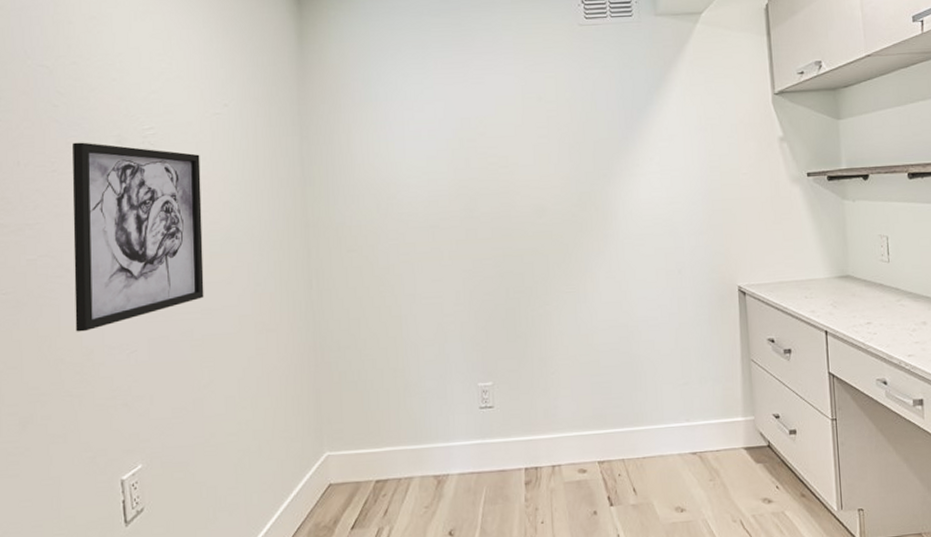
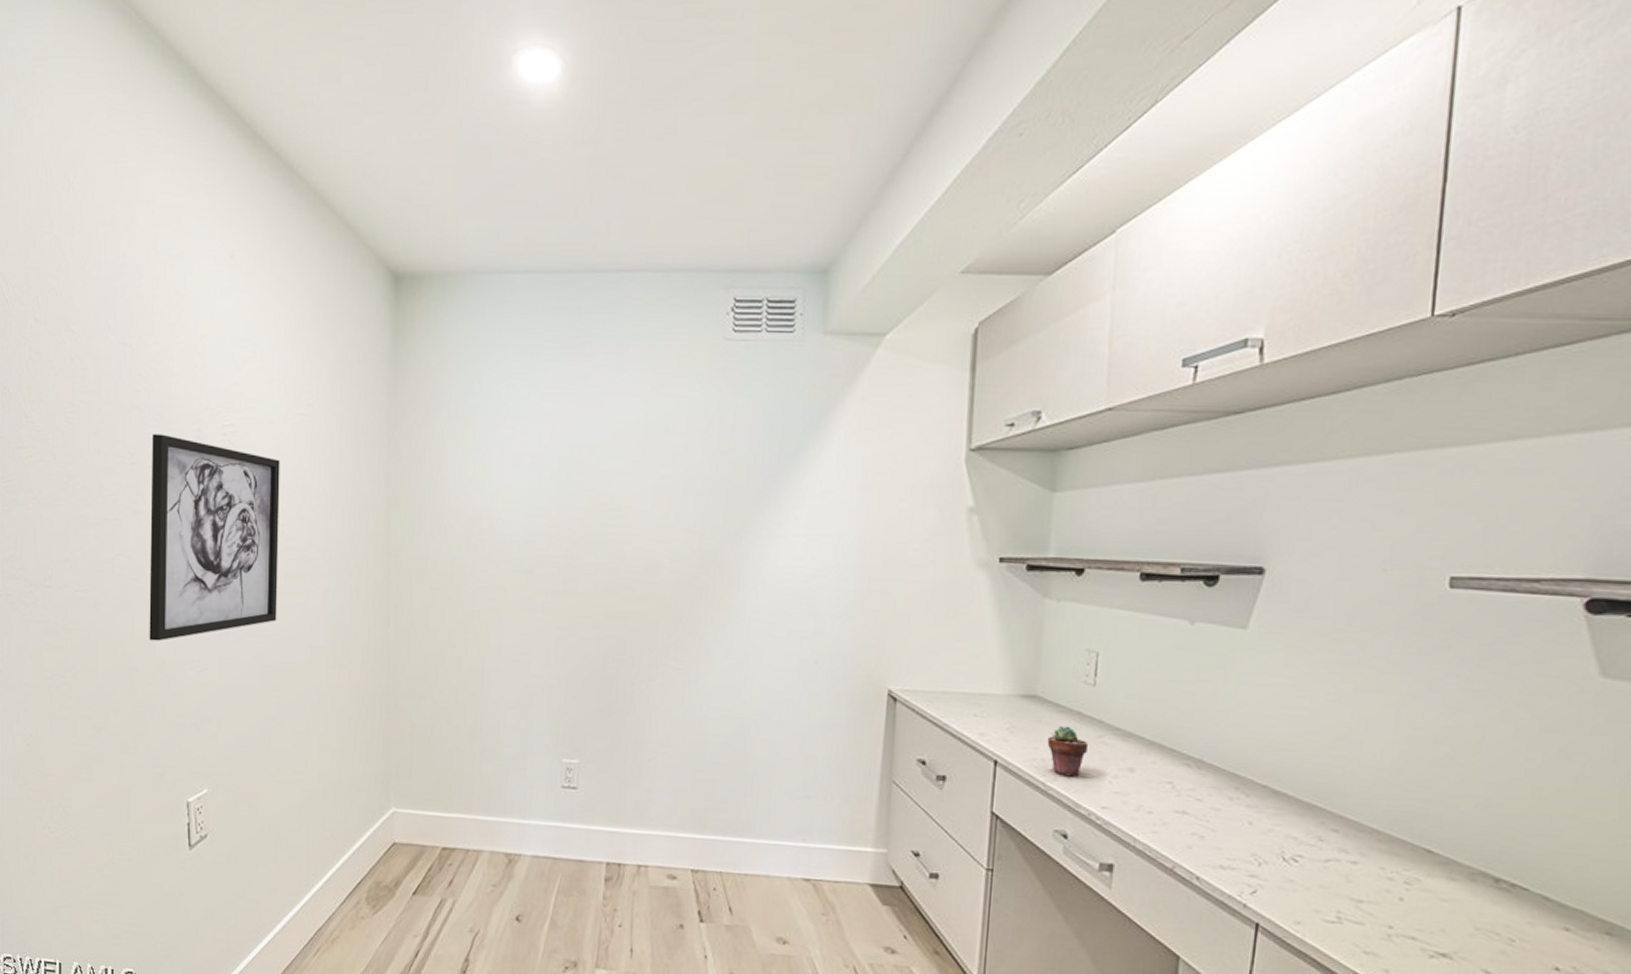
potted succulent: none [861,296,892,336] -> present [1047,725,1089,777]

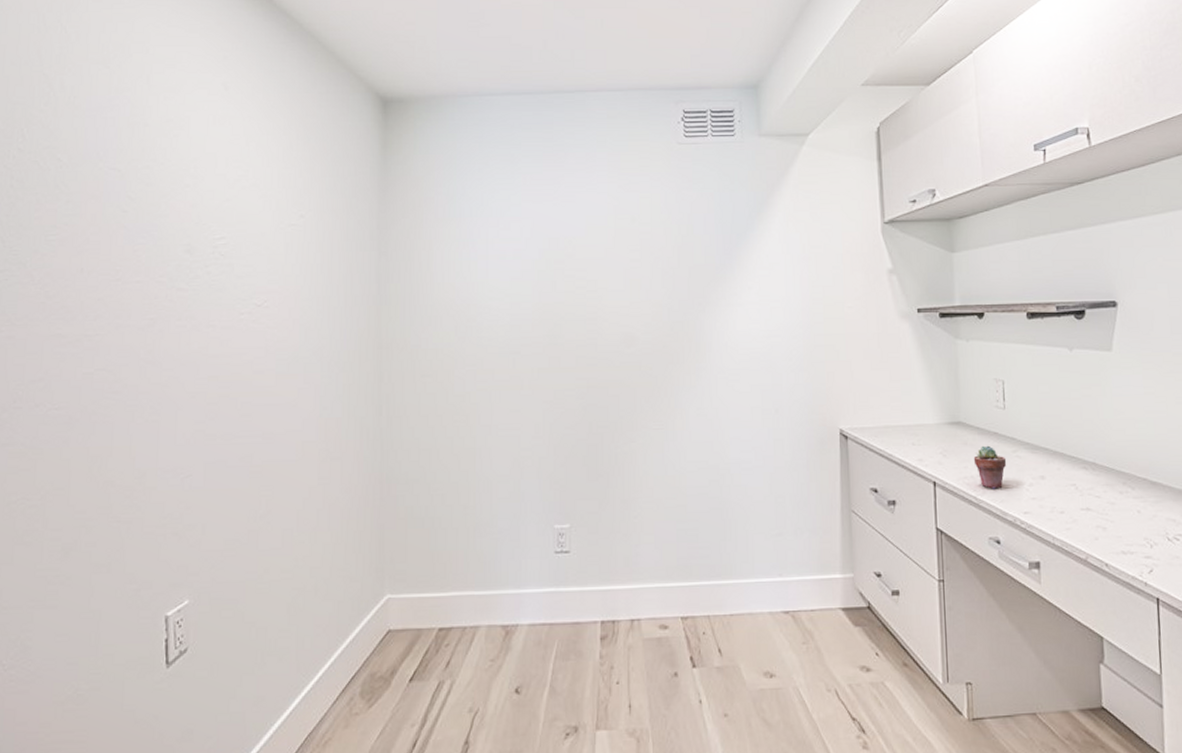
wall art: present [149,433,280,641] -> none [128,250,272,453]

